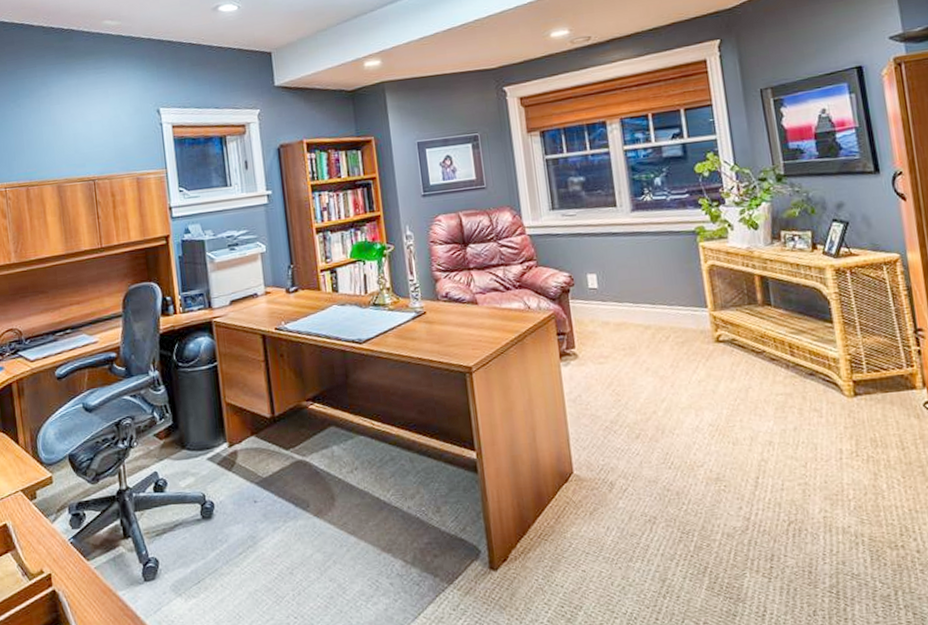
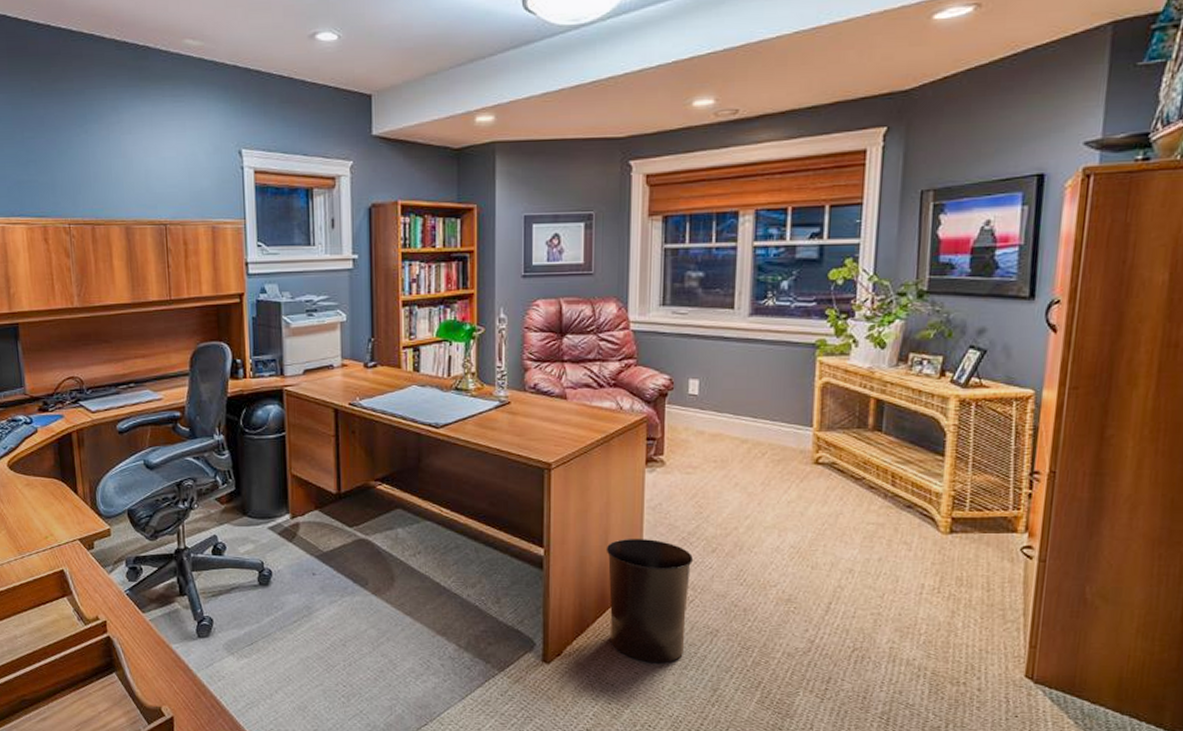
waste bin: none [535,431,626,559] -> present [606,539,693,664]

